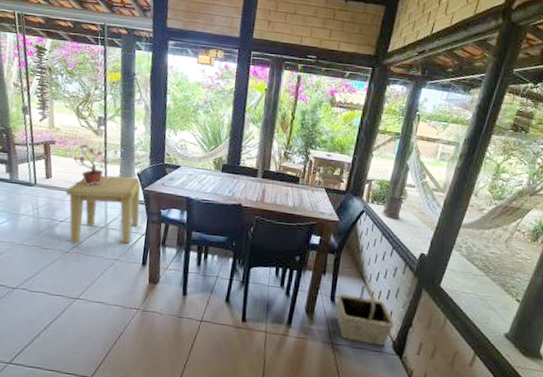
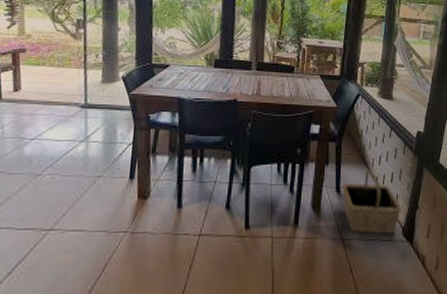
side table: present [65,175,143,244] -> none [37,81,128,163]
potted plant: present [73,144,110,185] -> none [47,50,91,95]

